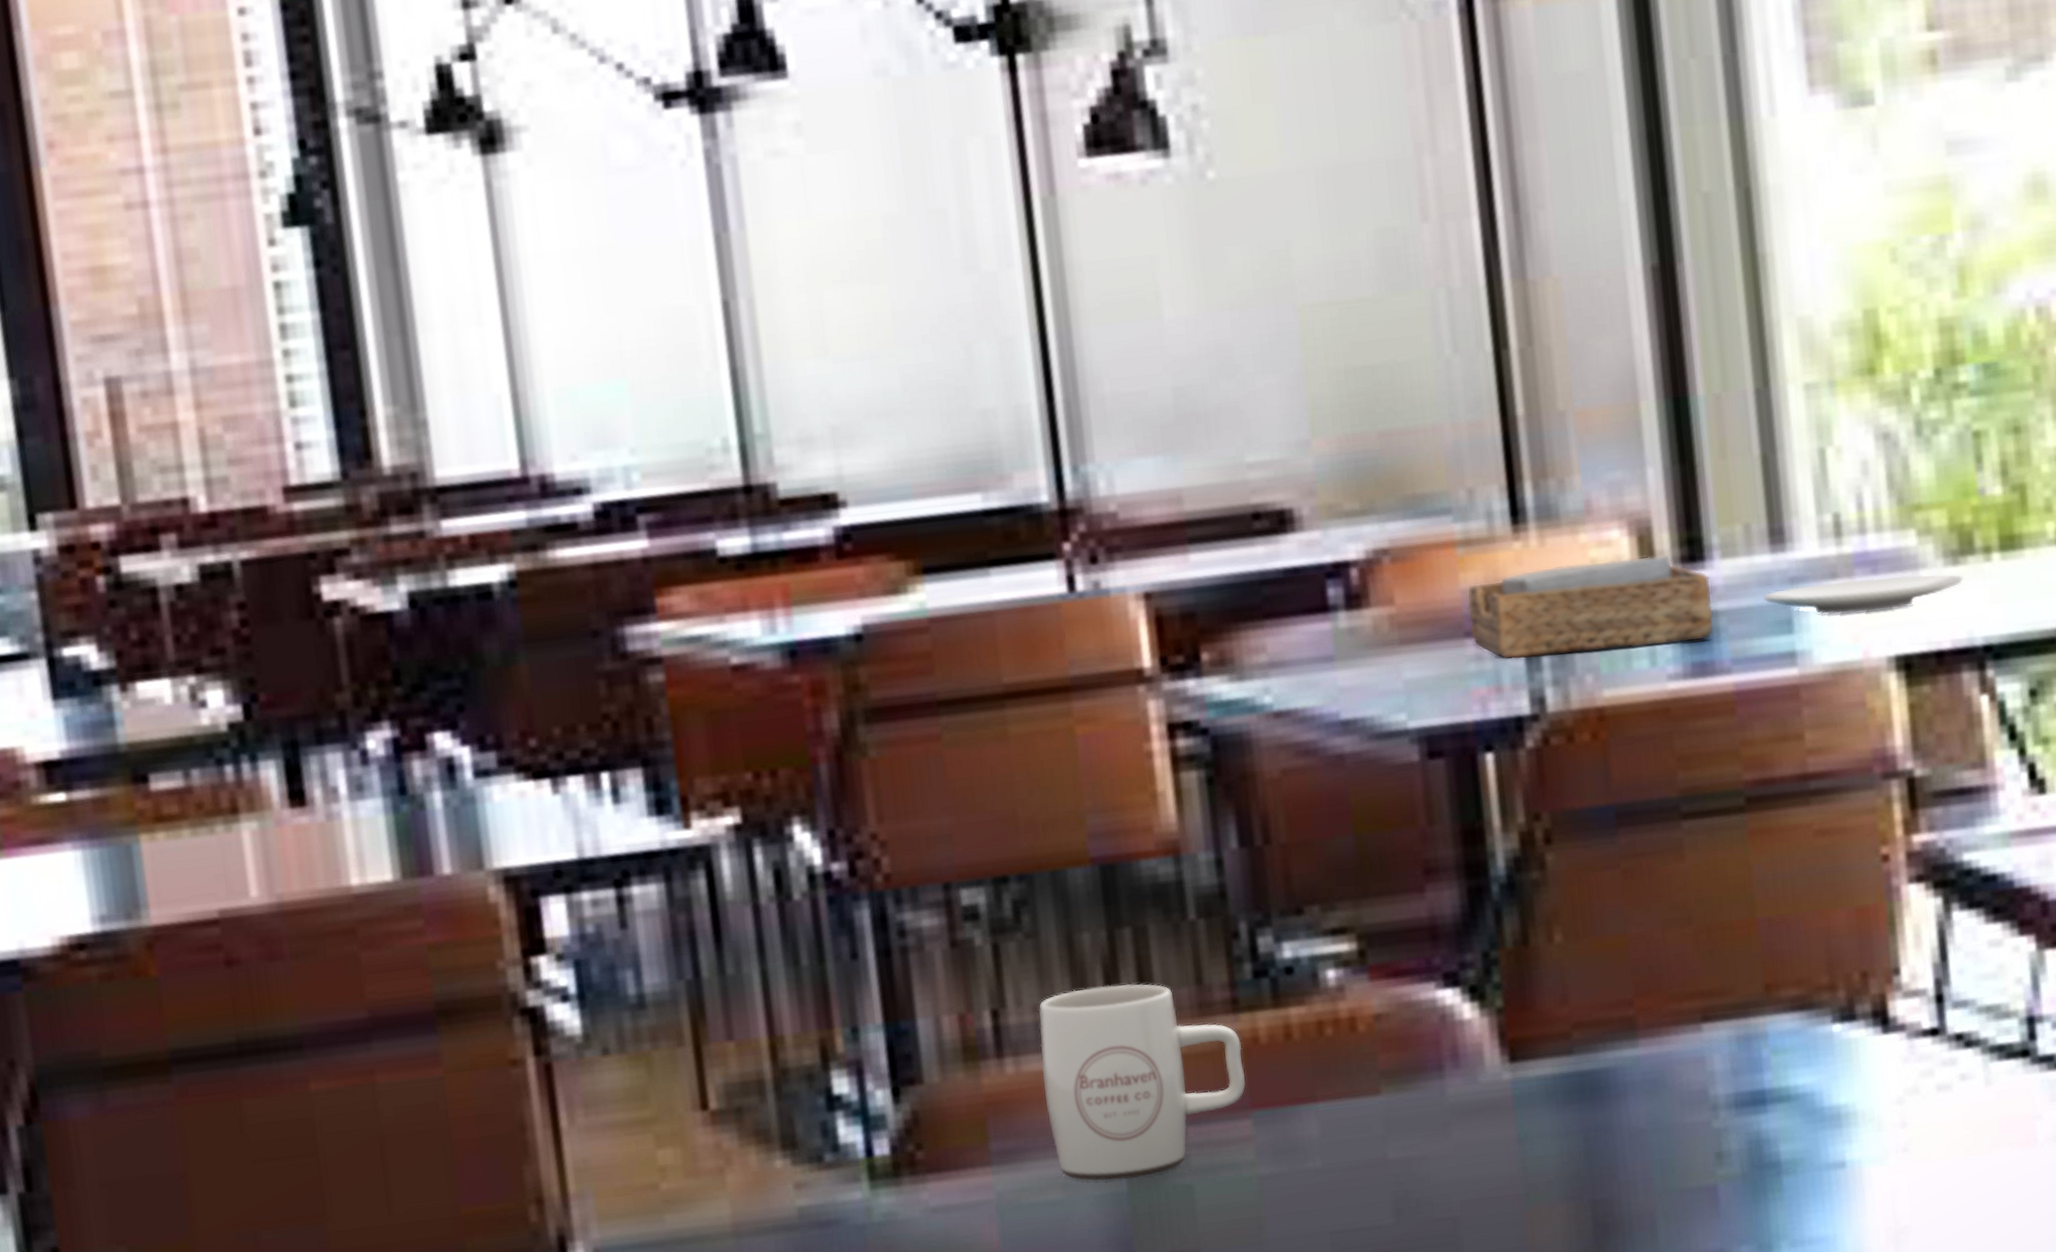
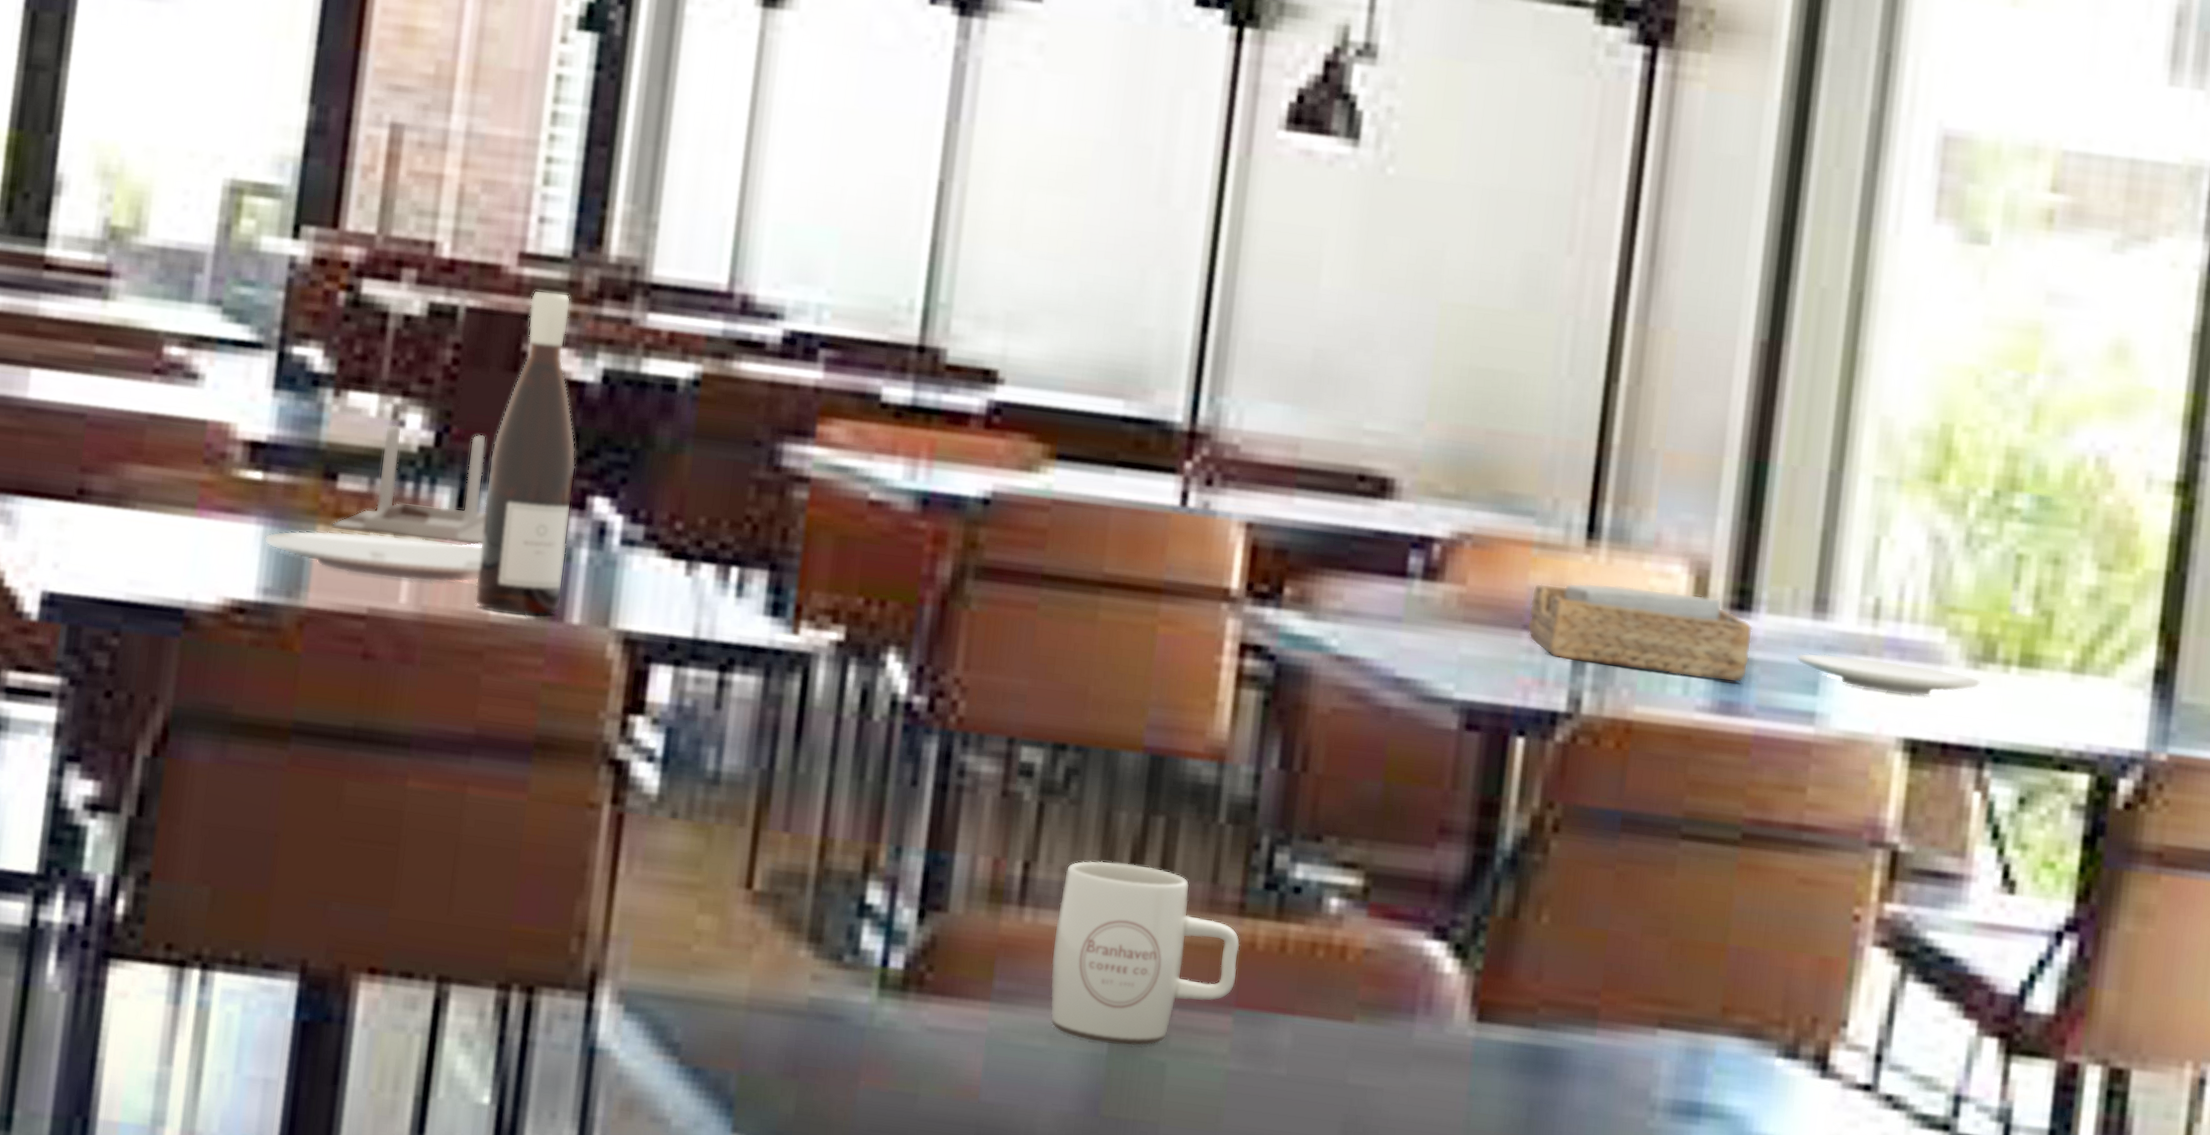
plate: none [85,815,330,879] -> present [264,530,483,583]
napkin holder: none [154,695,324,836] -> present [331,425,487,546]
bottle: none [308,520,426,882] -> present [474,290,576,616]

